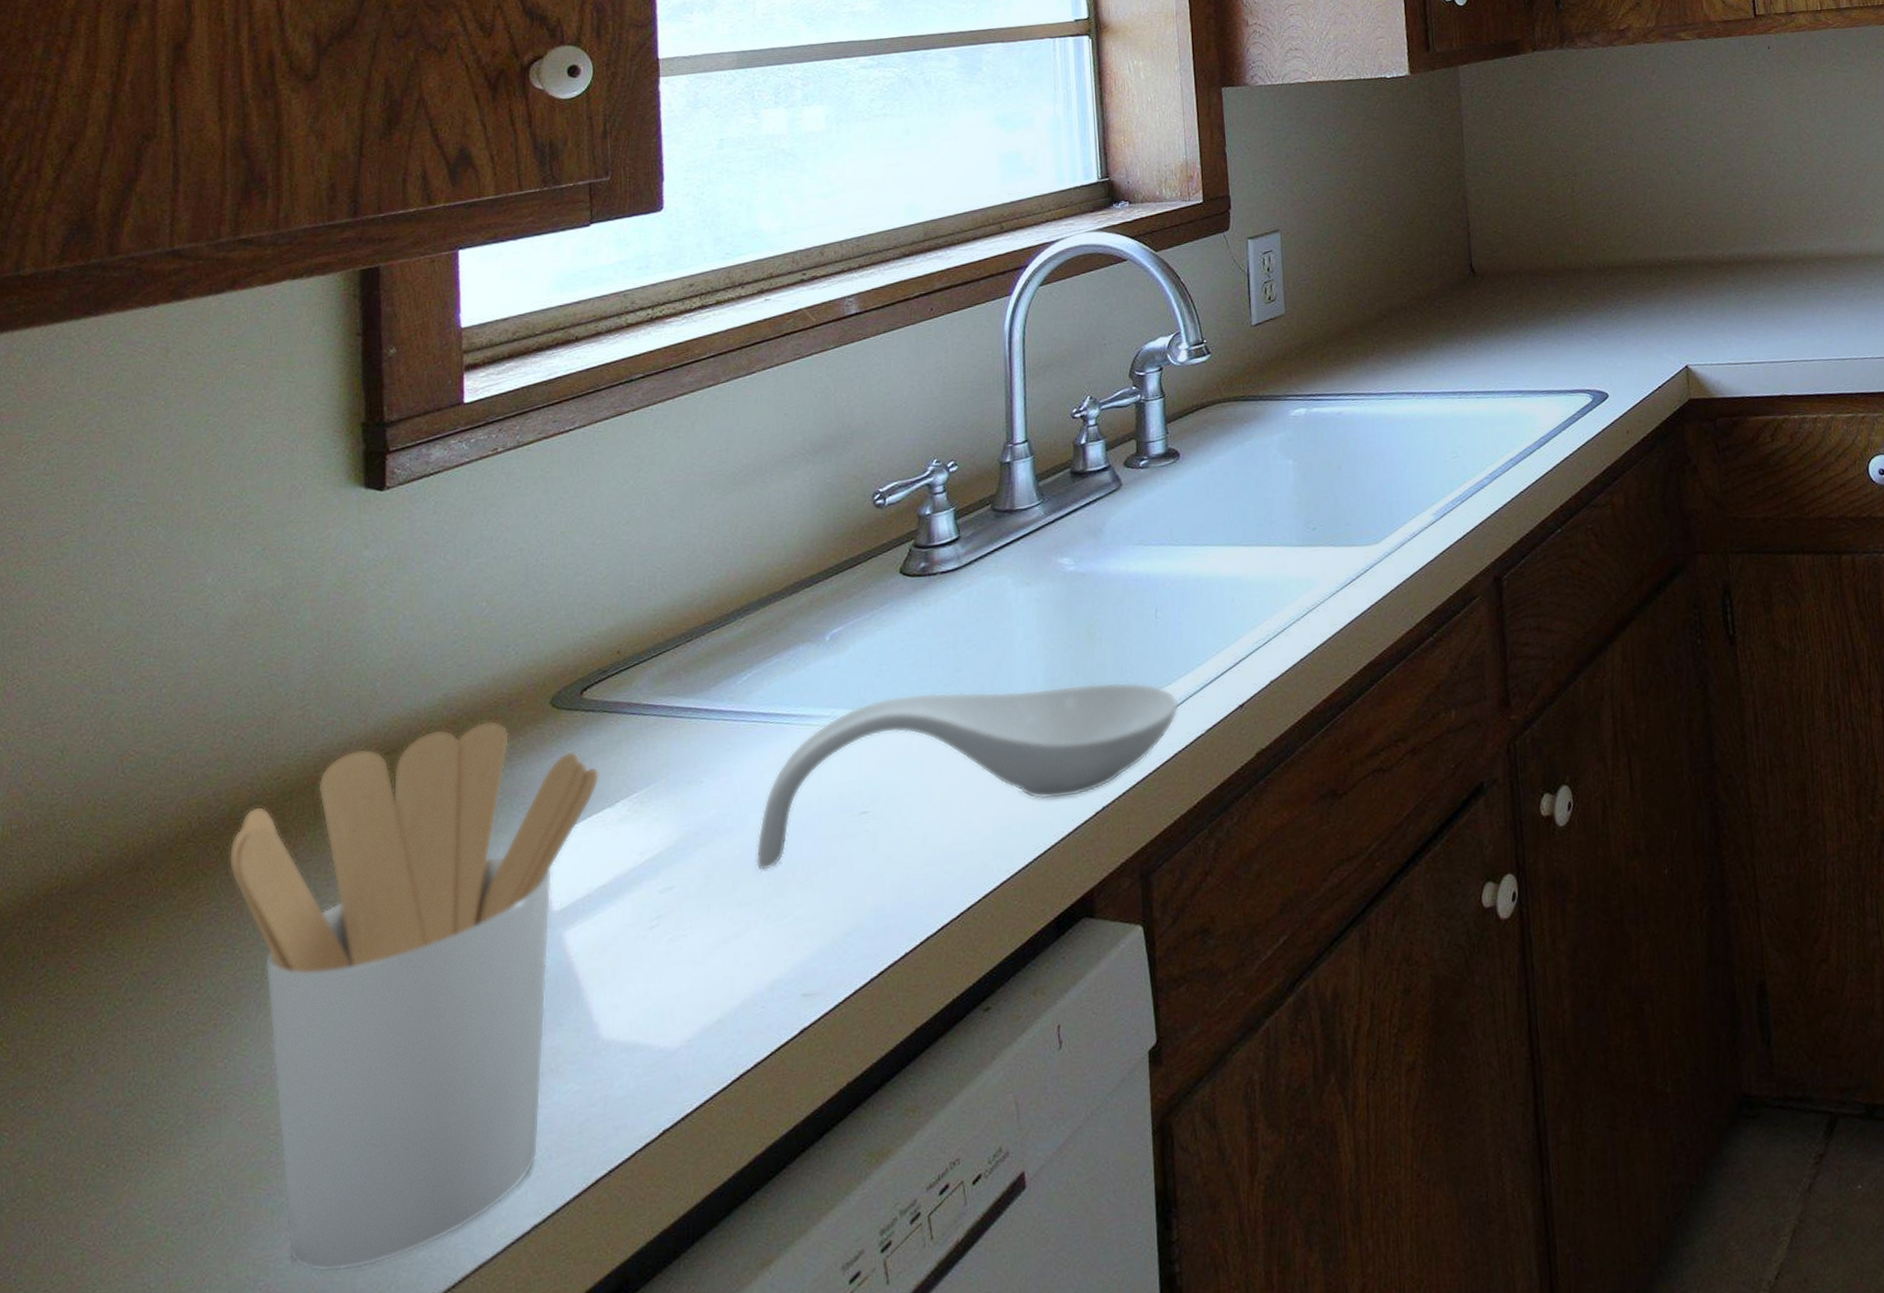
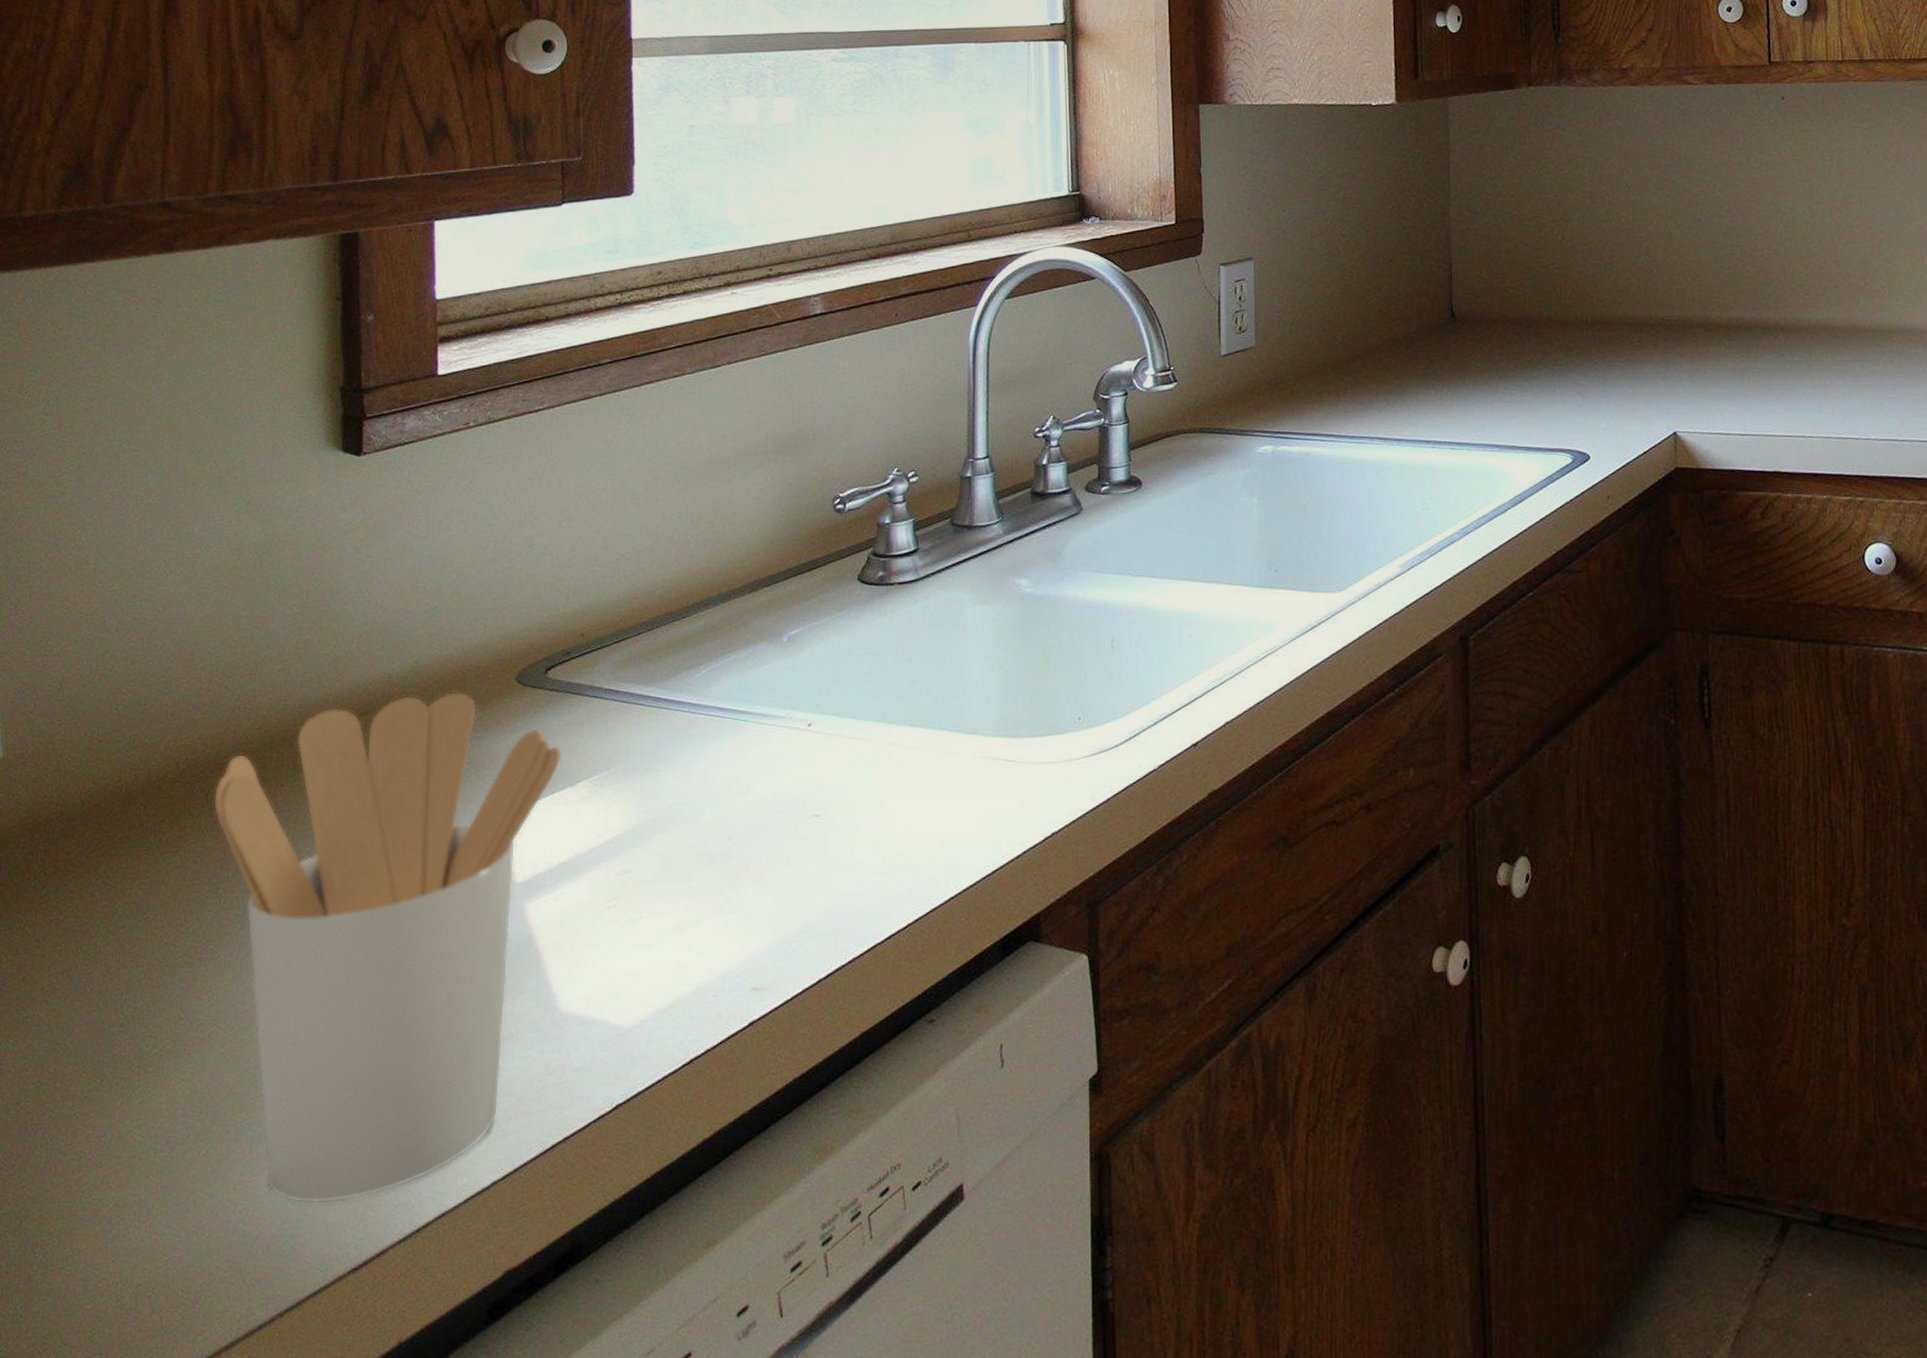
spoon rest: present [756,682,1179,872] -> none [710,702,1132,864]

